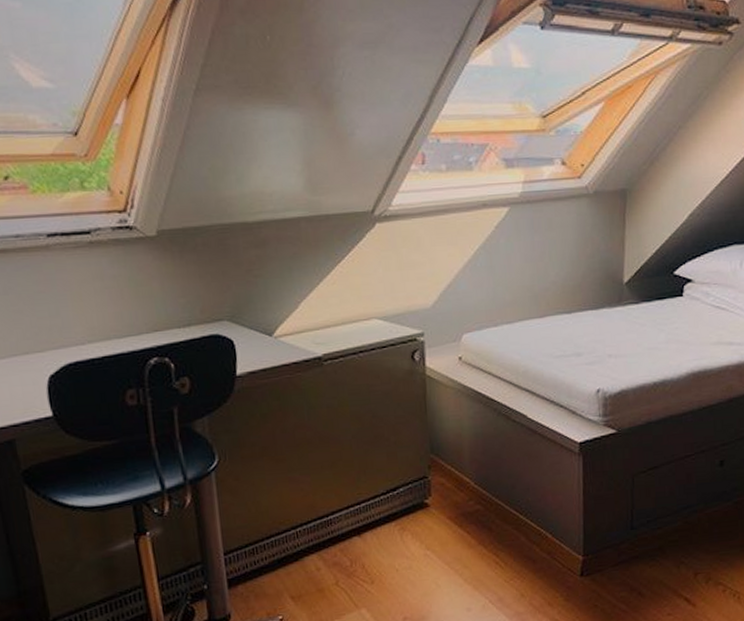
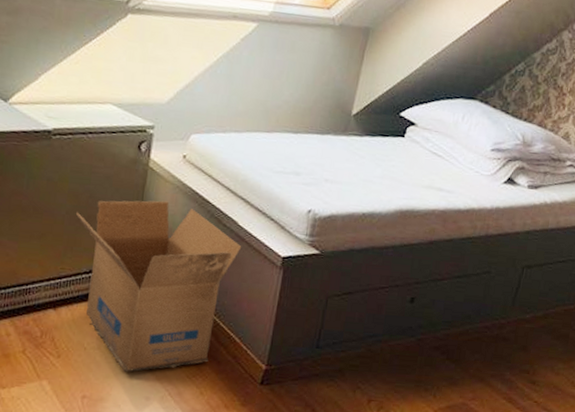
cardboard box: none [362,407,536,587] -> present [76,200,242,372]

